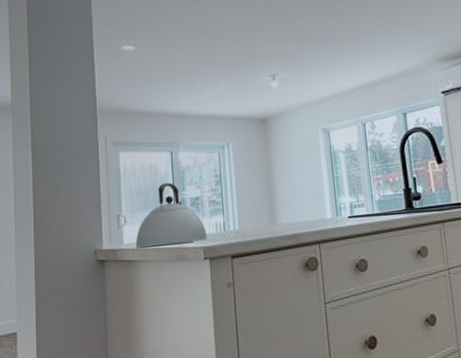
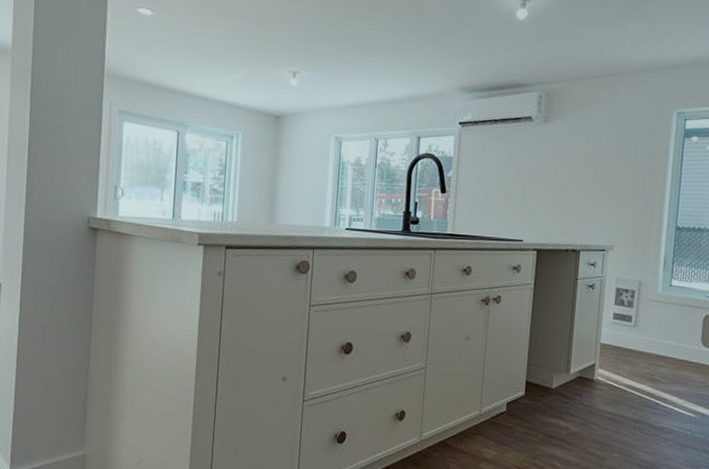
kettle: present [135,182,208,248] -> none [130,162,205,227]

